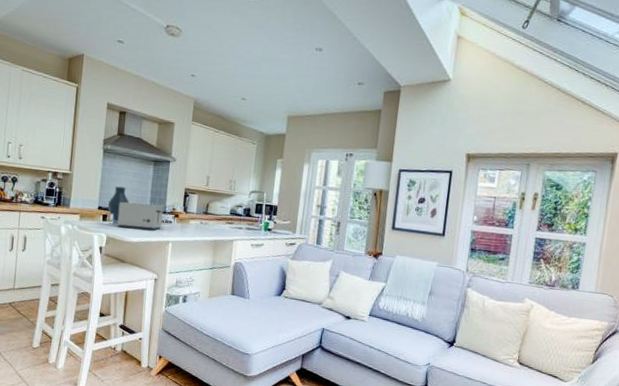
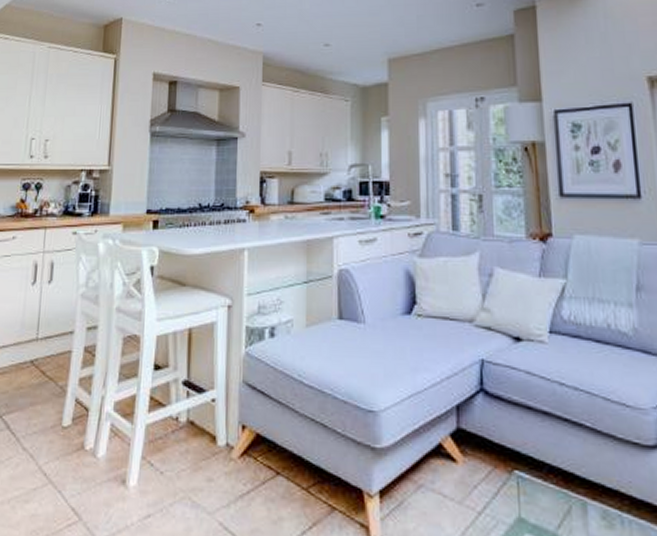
vase: present [108,186,129,225] -> none [159,179,187,233]
toaster: present [117,201,163,231] -> none [172,198,233,236]

